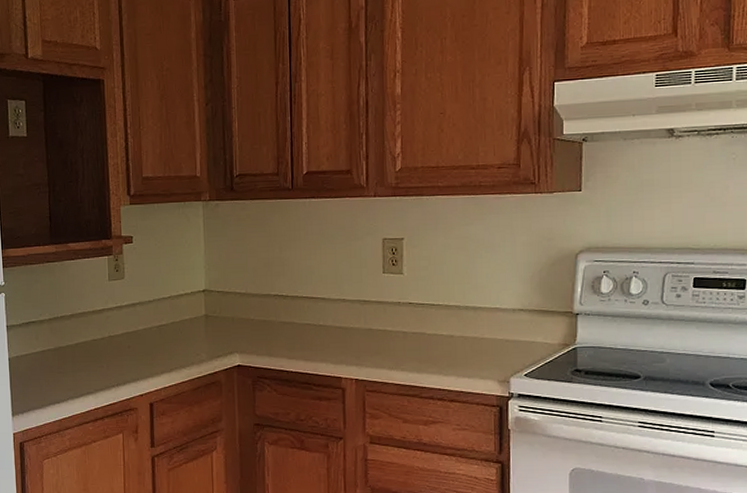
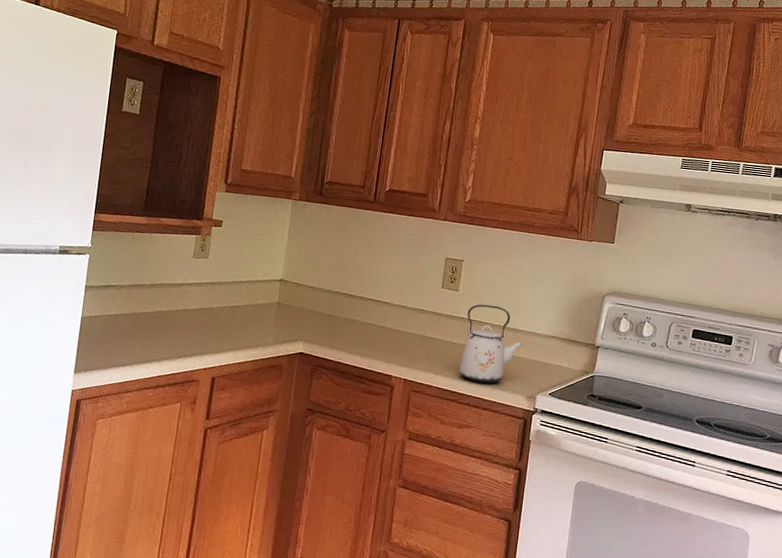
kettle: none [416,284,487,373] -> present [459,304,524,384]

